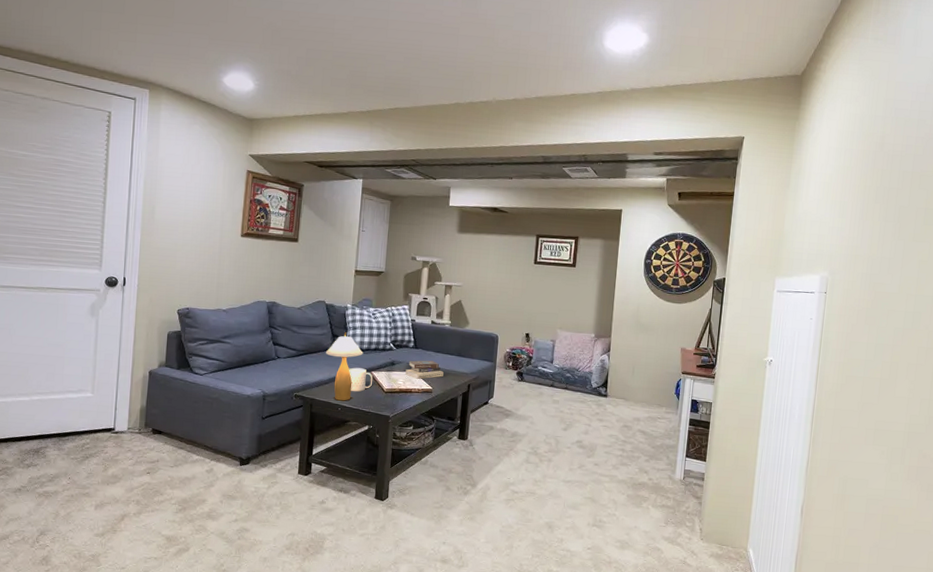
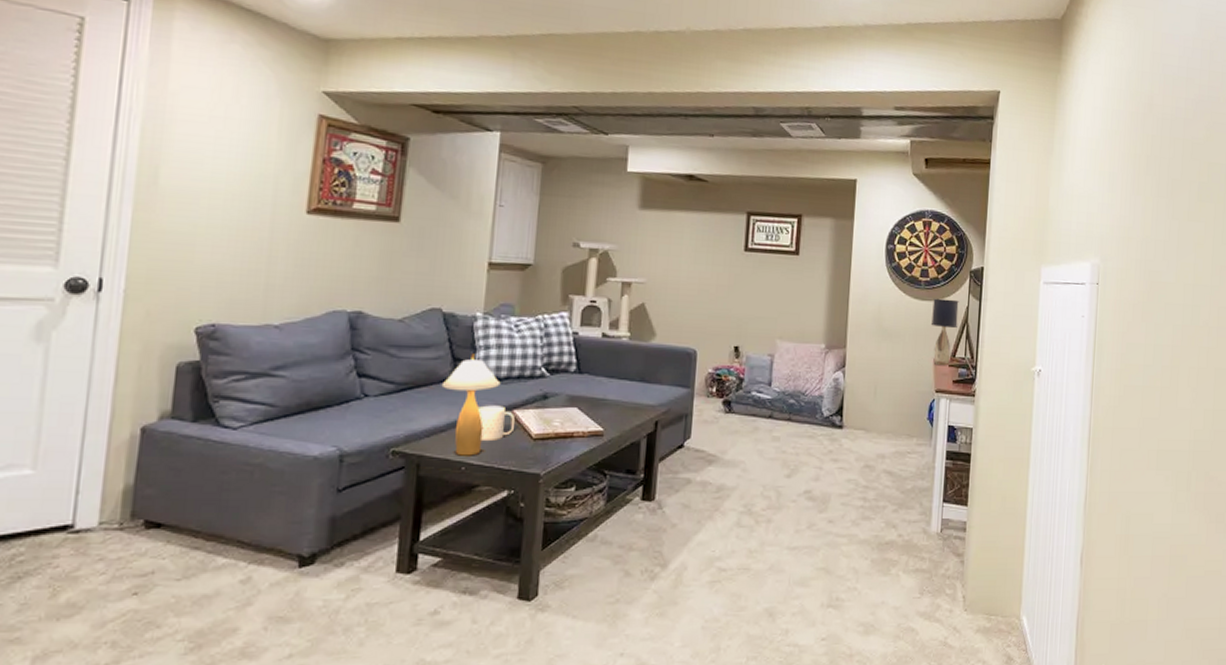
books: present [405,360,444,380] -> none [564,389,620,419]
table lamp: none [679,301,704,354] -> present [930,298,959,366]

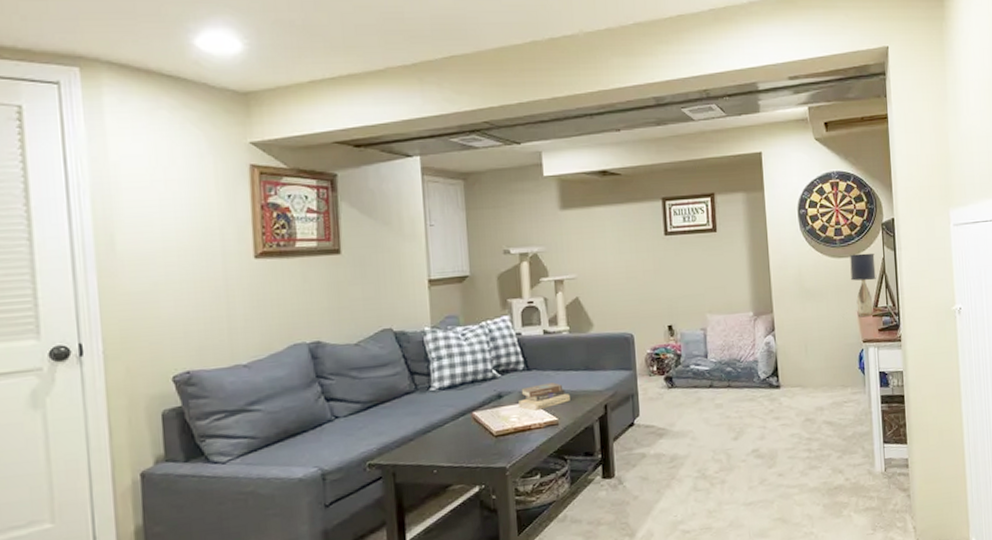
table lamp: present [441,353,501,456] -> none [403,365,457,461]
mug: present [478,405,515,442] -> none [440,409,477,445]
books: none [564,389,620,419] -> present [518,382,570,412]

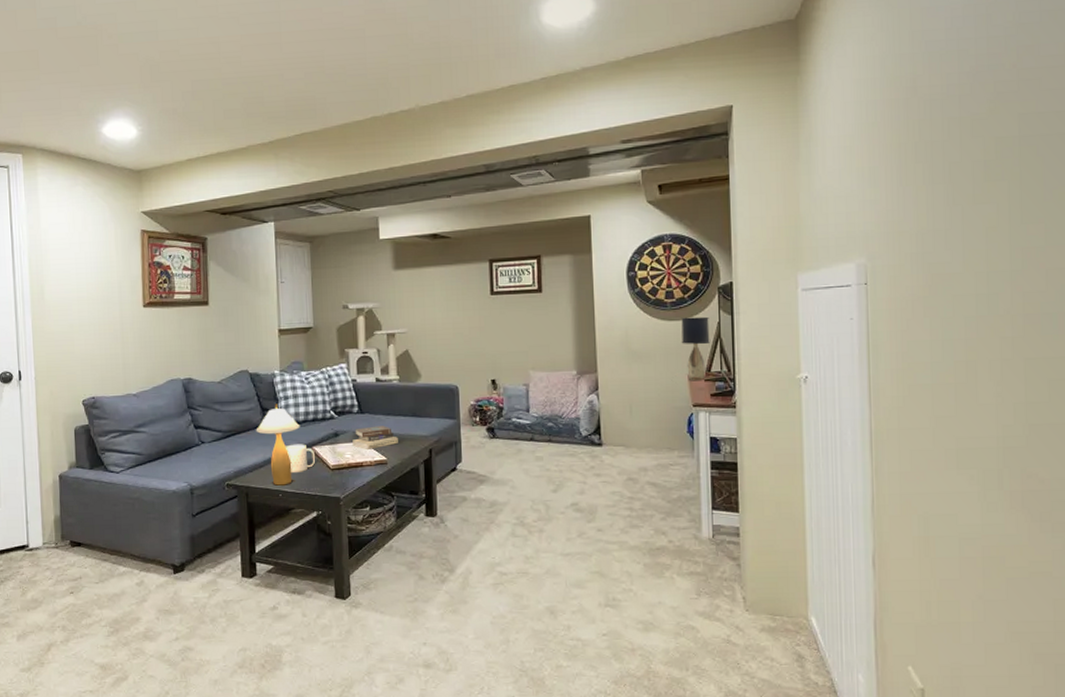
table lamp: none [403,365,457,461] -> present [256,403,300,486]
mug: none [440,409,477,445] -> present [286,444,316,474]

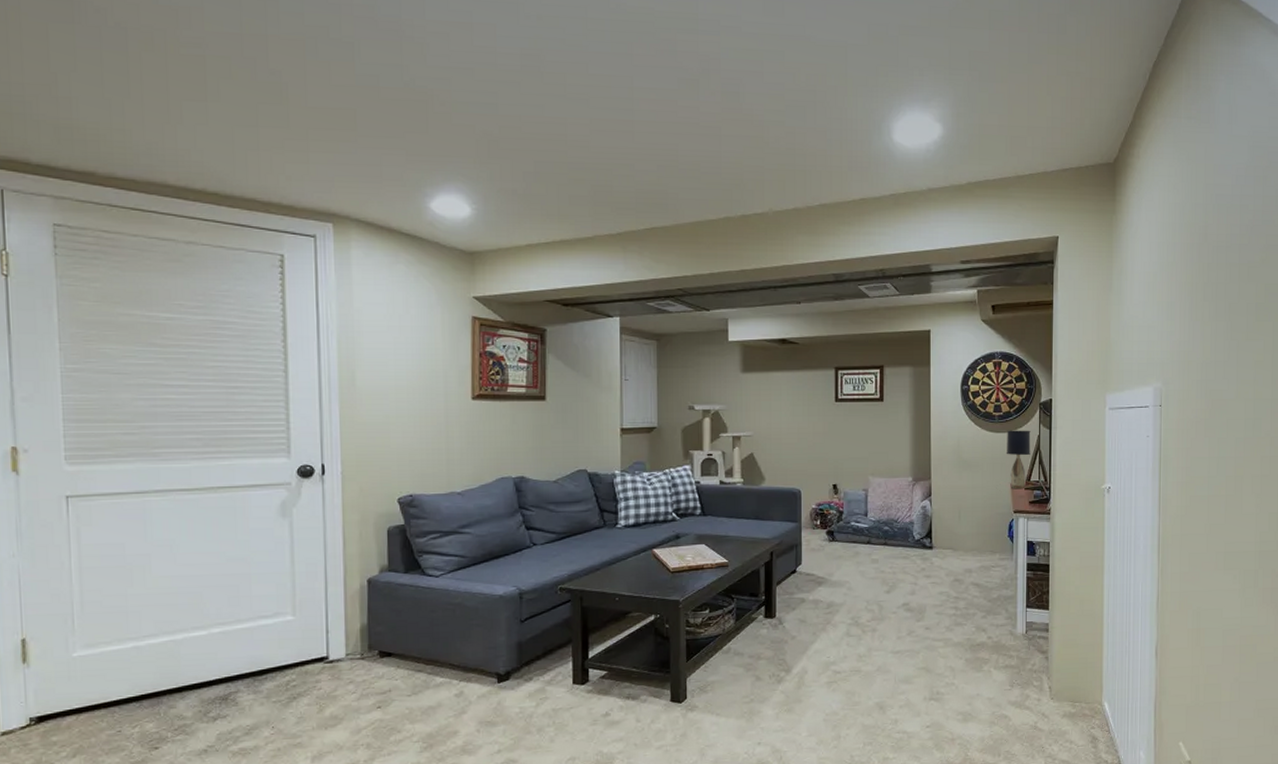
table lamp: present [256,403,300,486] -> none [593,505,640,589]
mug: present [286,444,316,474] -> none [624,546,656,577]
books: present [352,425,398,451] -> none [694,528,740,553]

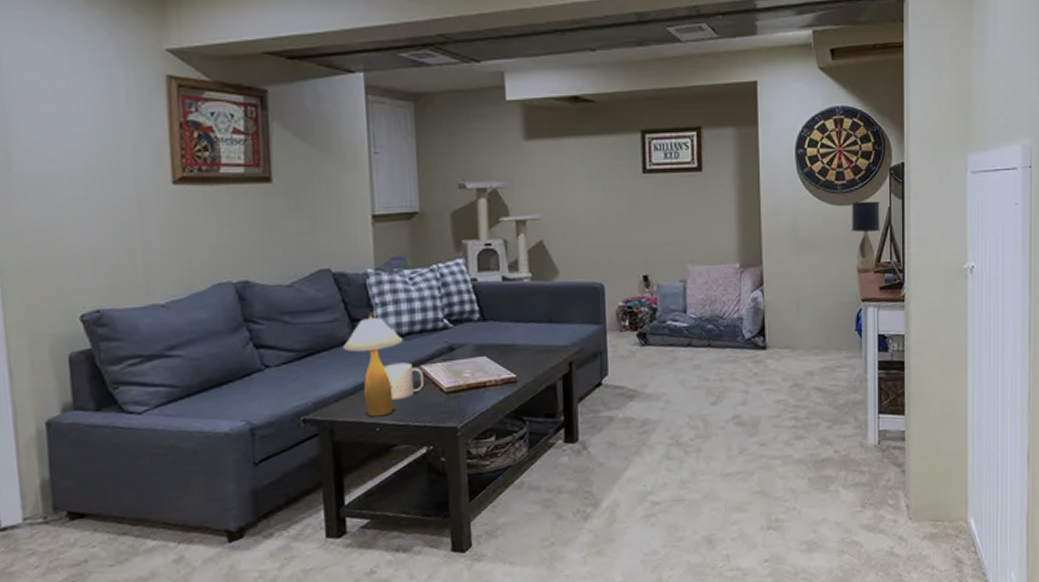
table lamp: none [593,505,640,589] -> present [342,312,404,418]
mug: none [624,546,656,577] -> present [384,362,425,401]

